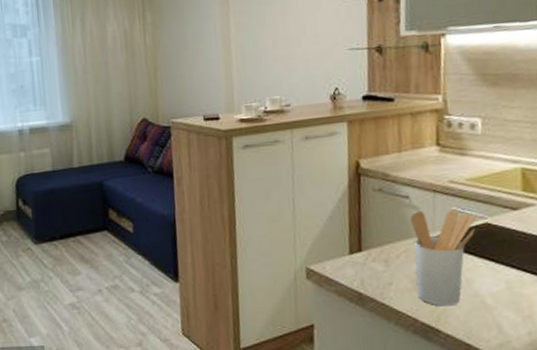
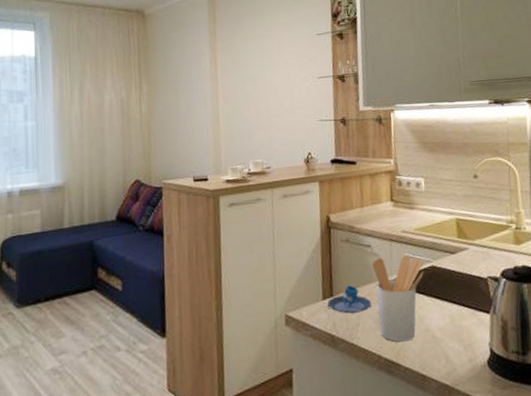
mug: none [355,240,408,271] -> present [327,285,372,314]

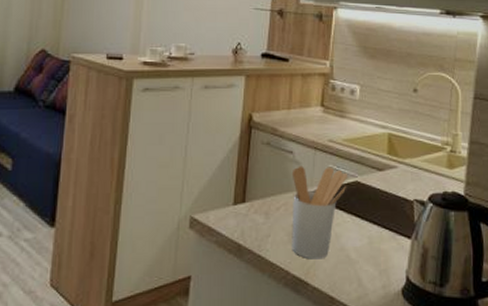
mug: present [327,285,372,314] -> none [238,192,286,223]

